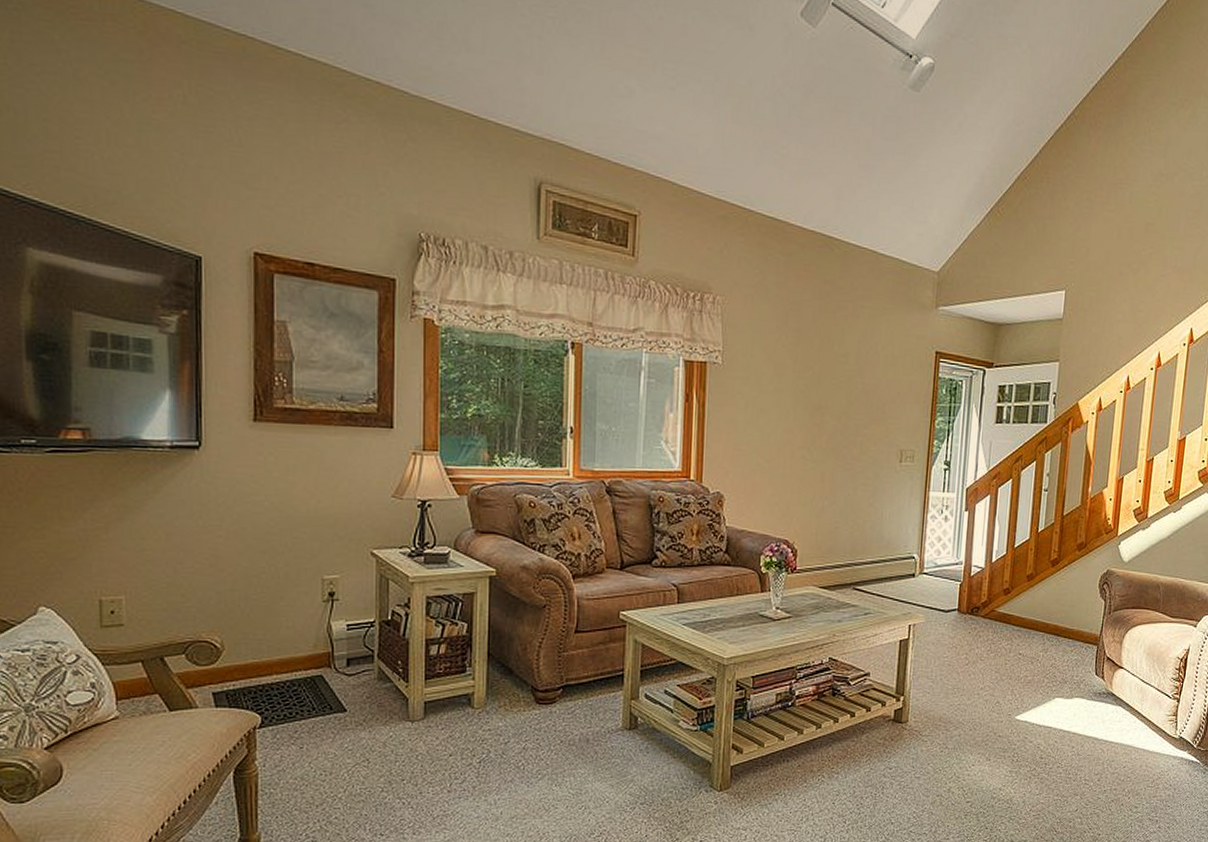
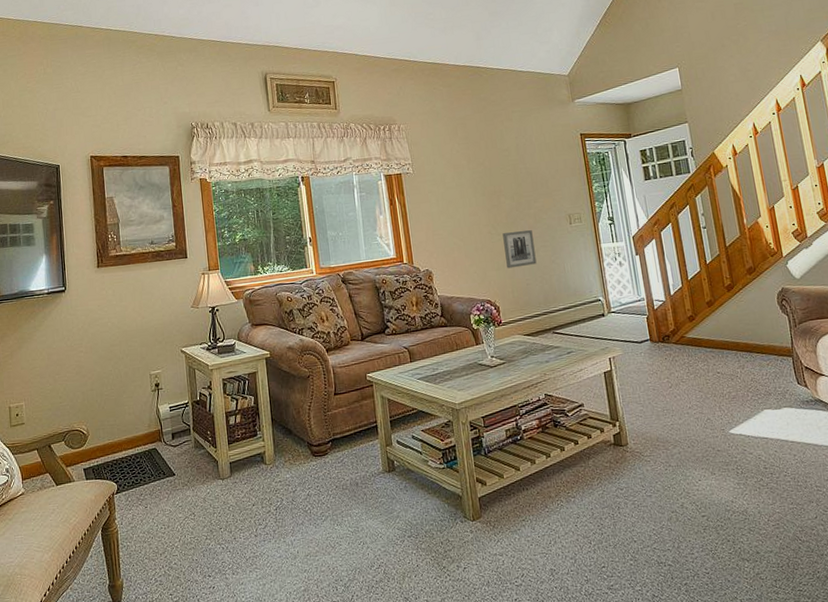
wall art: none [816,460,854,506] -> present [502,229,537,269]

